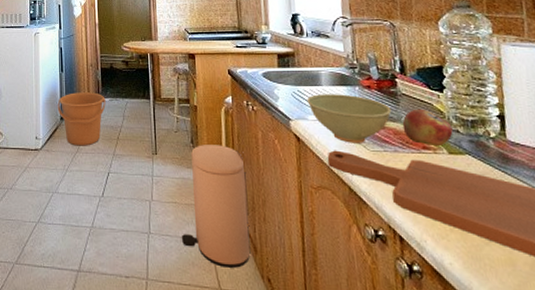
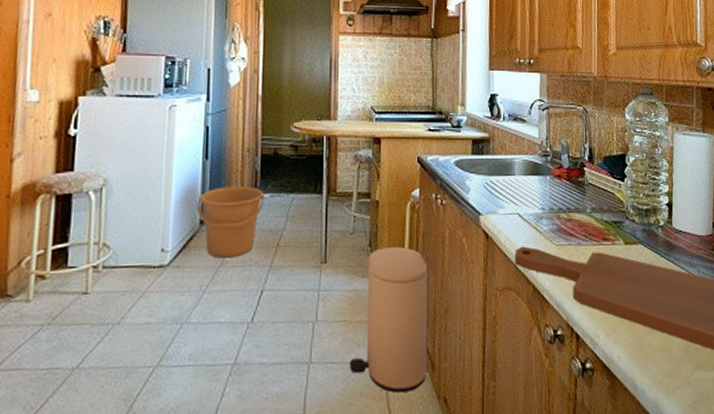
bowl: present [306,94,392,143] -> none [498,184,578,238]
fruit: present [402,109,453,147] -> none [587,198,630,238]

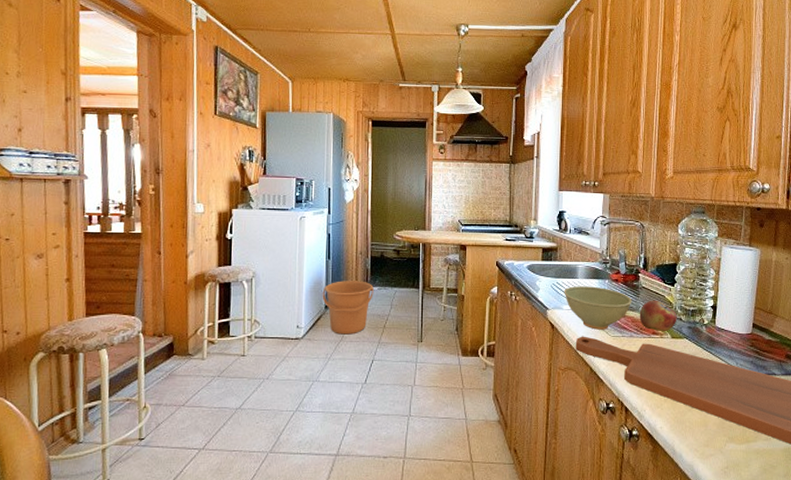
pedal bin: present [350,247,430,393] -> none [440,332,505,442]
bowl: none [498,184,578,238] -> present [564,286,632,330]
fruit: none [587,198,630,238] -> present [639,300,677,332]

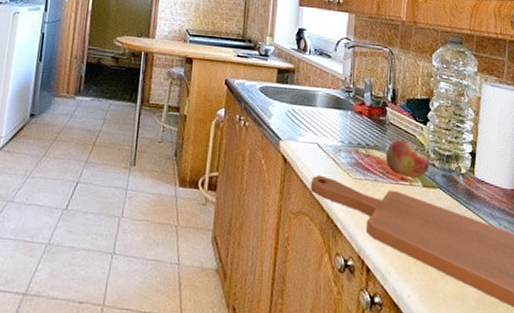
bucket: present [322,281,374,335] -> none [28,86,87,150]
bowl: present [564,286,632,330] -> none [299,115,378,170]

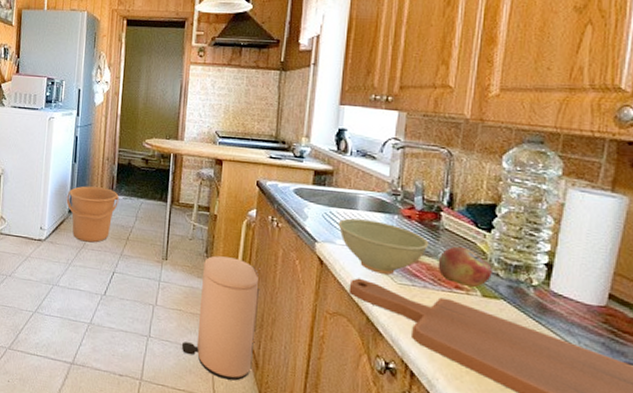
bucket: none [28,86,87,150] -> present [66,186,119,243]
pedal bin: none [149,158,228,295] -> present [182,255,260,381]
bowl: none [299,115,378,170] -> present [338,218,429,275]

